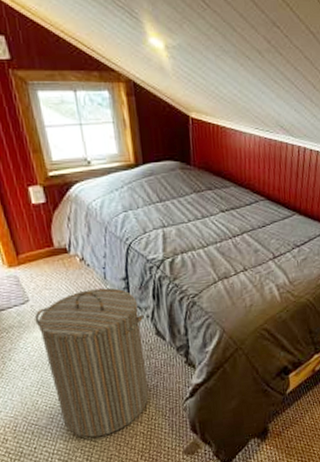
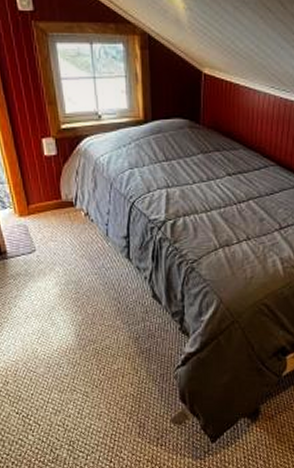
laundry hamper: present [34,287,149,437] -> none [39,245,142,392]

